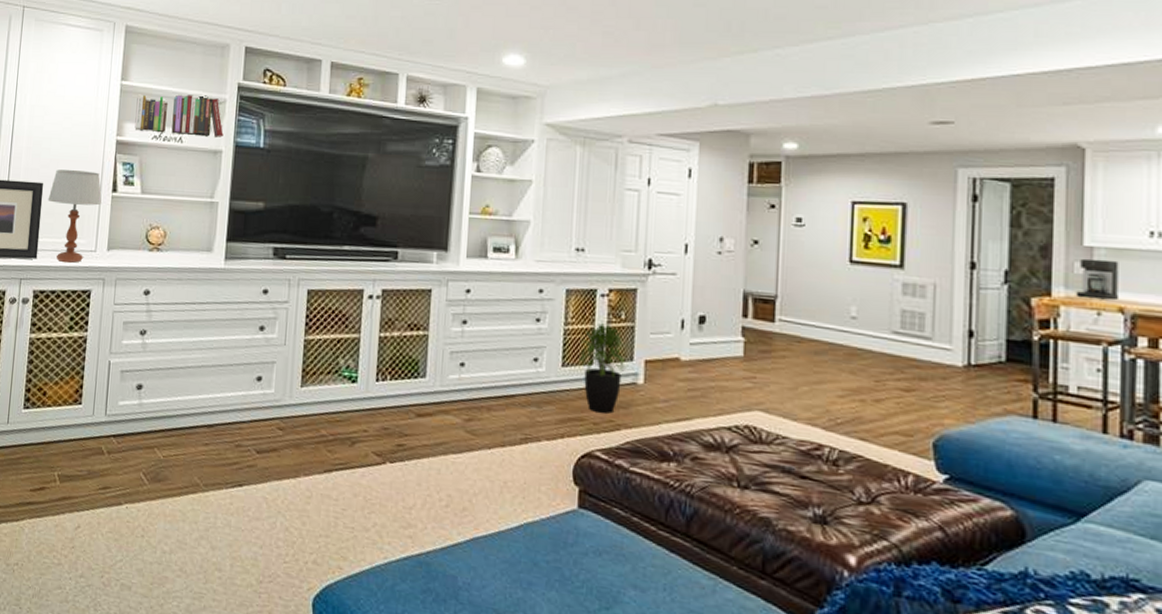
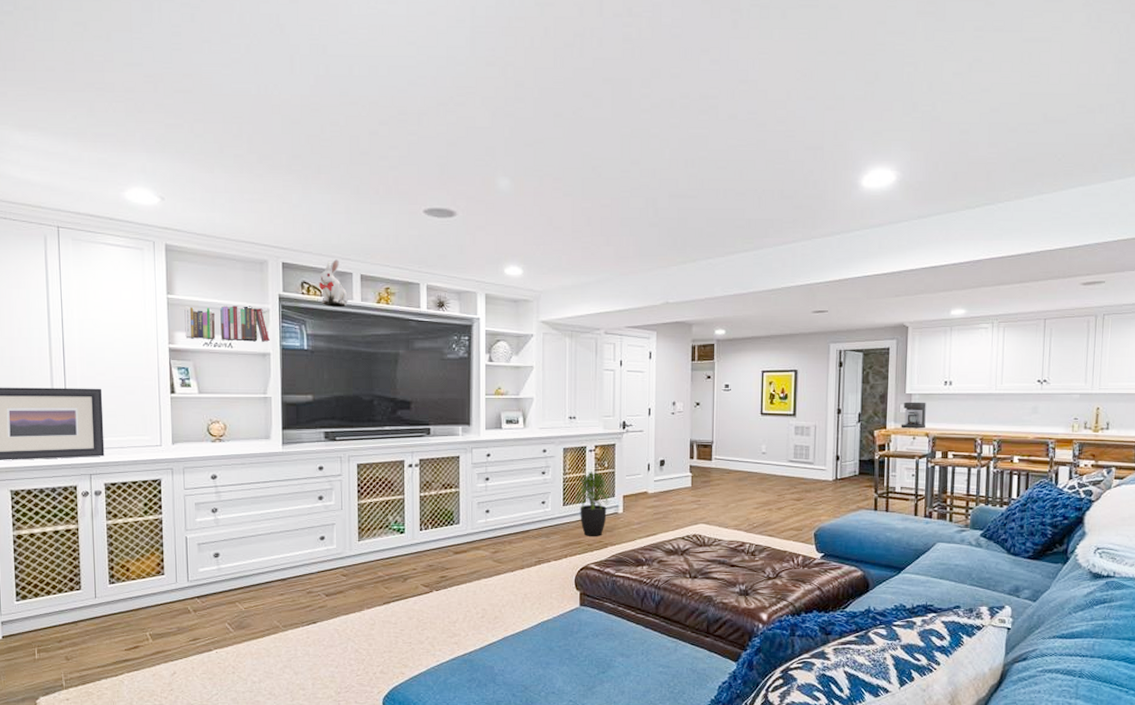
table lamp: present [47,169,102,263] -> none [108,376,162,457]
decorative figurine: none [283,44,315,100] -> present [319,259,348,308]

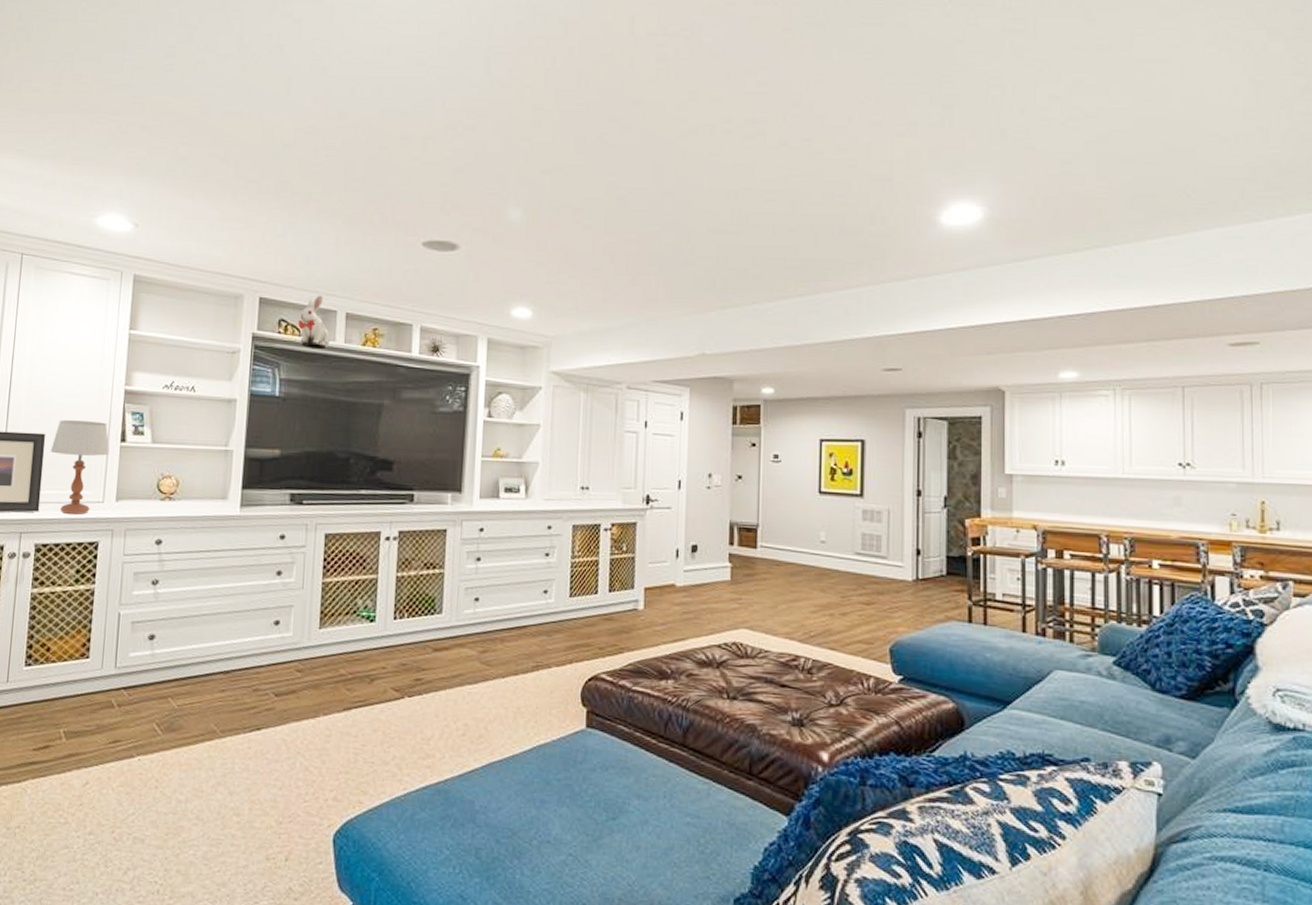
table lamp: none [108,376,162,457] -> present [50,420,110,515]
books: present [184,307,215,340] -> none [144,345,179,383]
books: present [220,306,269,343] -> none [183,344,237,388]
potted plant: present [575,470,609,536] -> none [585,554,627,638]
coffee maker: present [901,402,926,429] -> none [1000,484,1032,520]

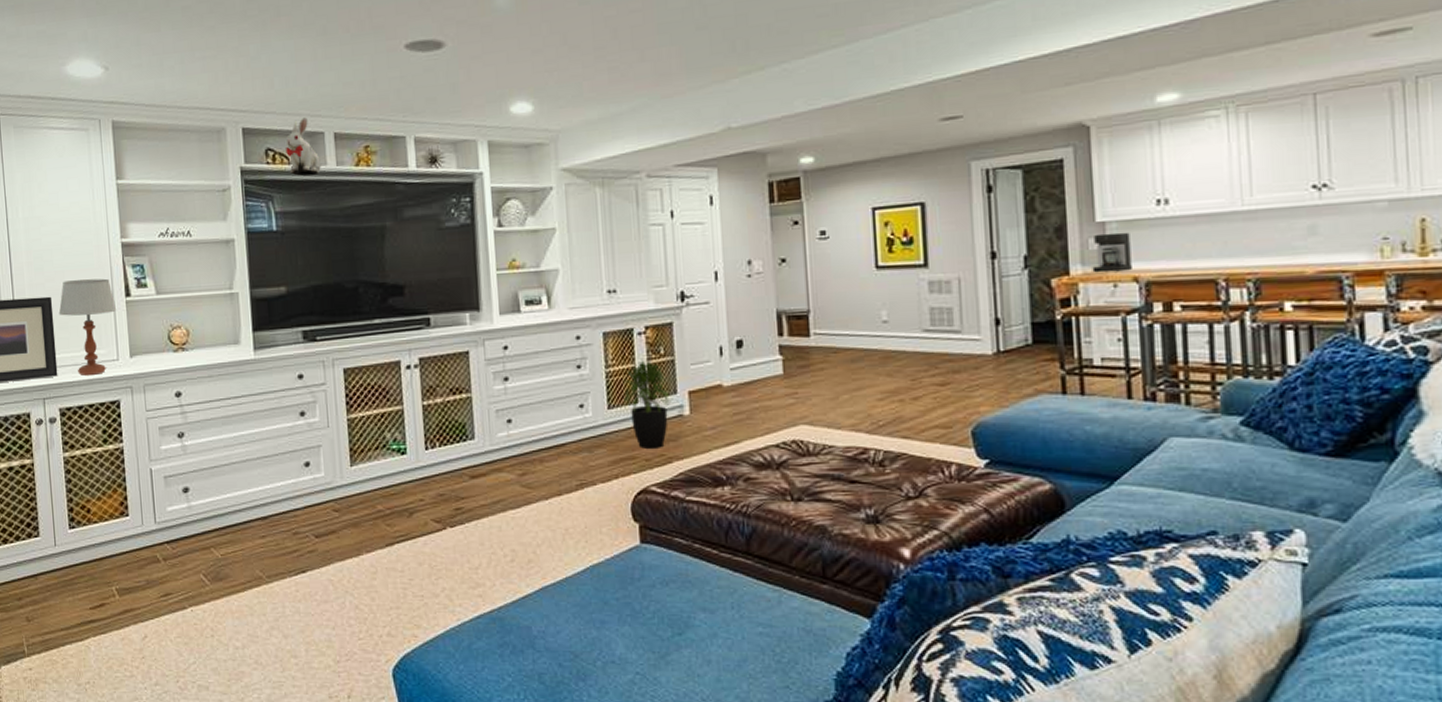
potted plant: none [585,554,627,638] -> present [623,360,670,449]
coffee maker: none [1000,484,1032,520] -> present [1092,232,1132,273]

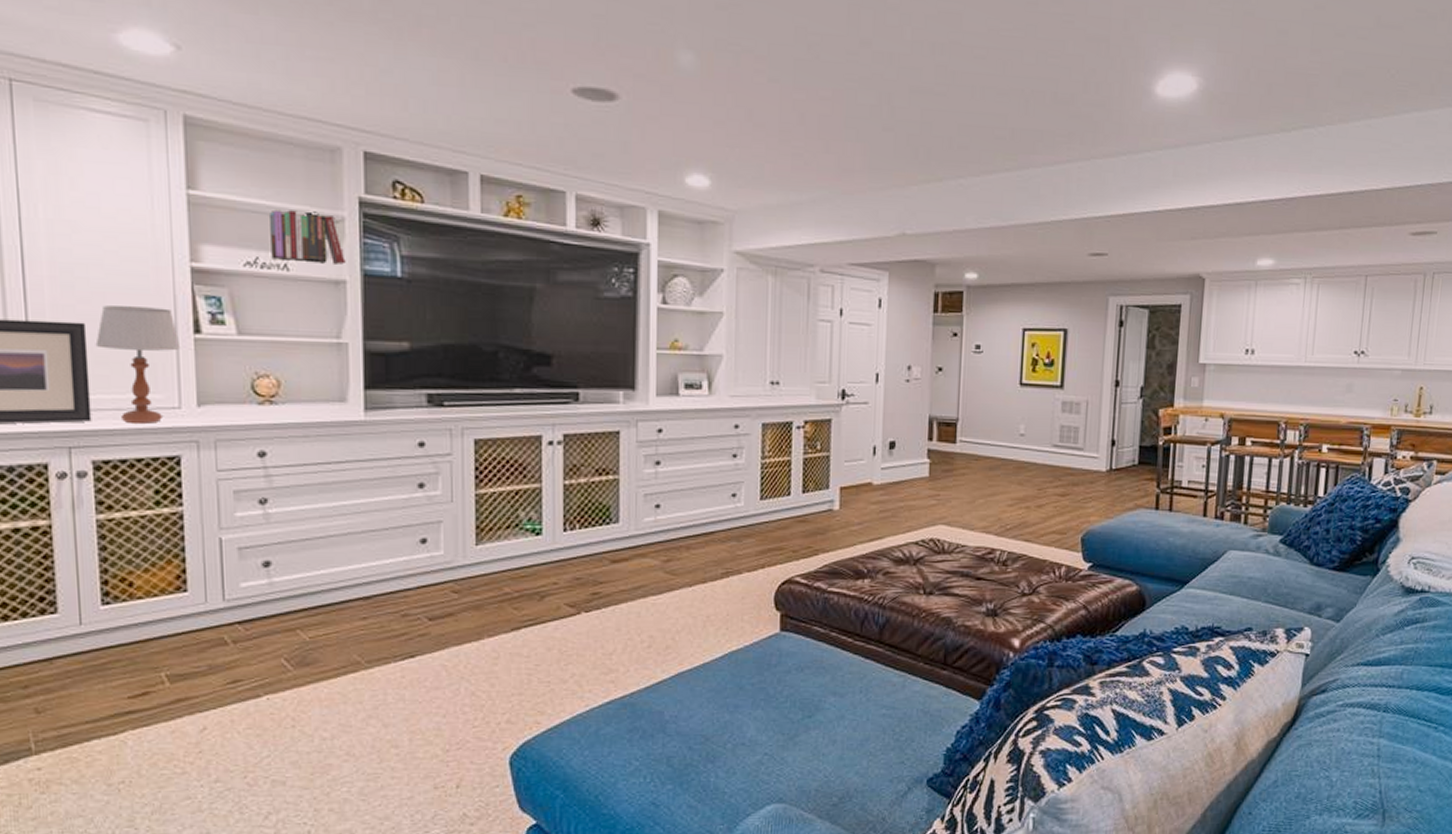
books: none [175,184,232,229] -> present [270,210,344,266]
decorative figurine: present [285,117,321,177] -> none [419,151,462,221]
potted plant: present [623,360,670,449] -> none [777,453,822,540]
coffee maker: present [1092,232,1132,273] -> none [1191,373,1223,408]

